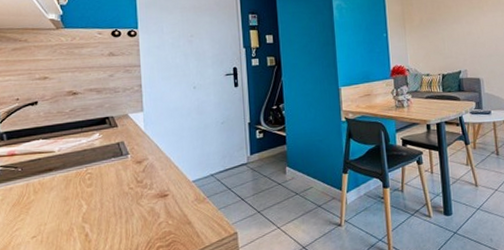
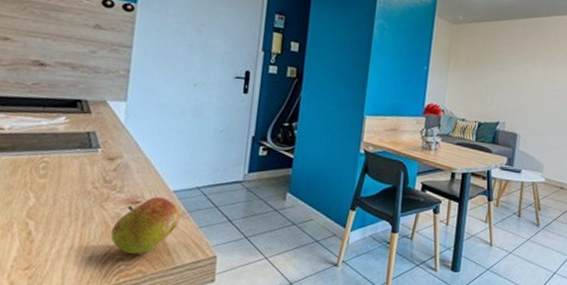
apple: none [149,187,202,241] -> present [110,196,180,255]

